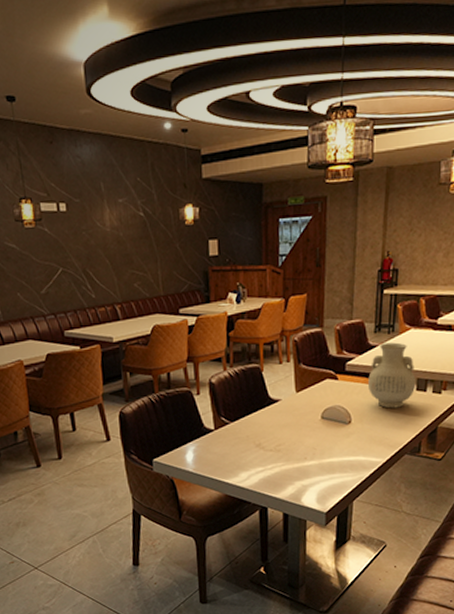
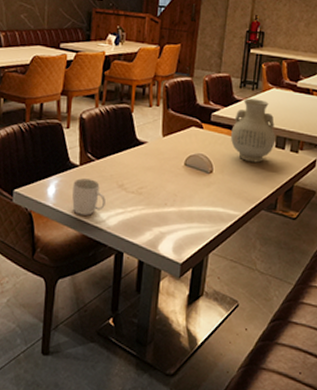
mug: none [210,442,245,477] -> present [72,178,106,216]

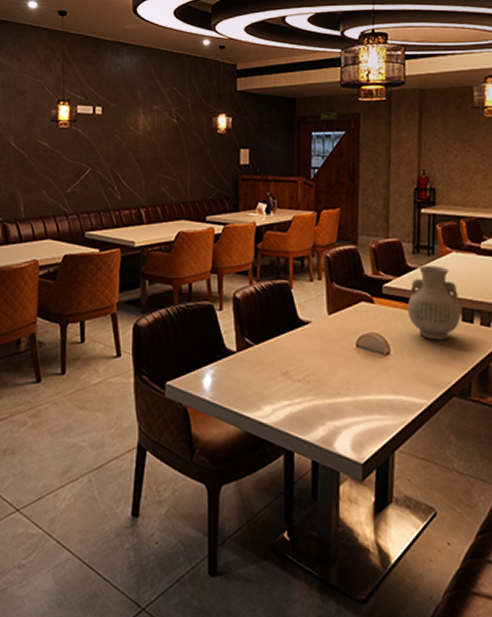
mug: present [72,178,106,216] -> none [231,367,269,409]

